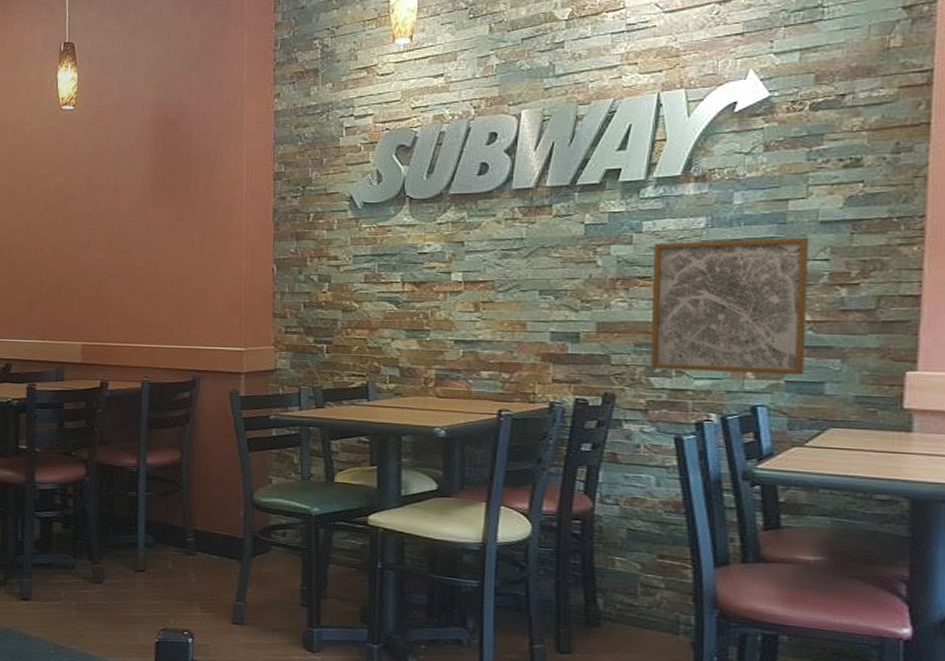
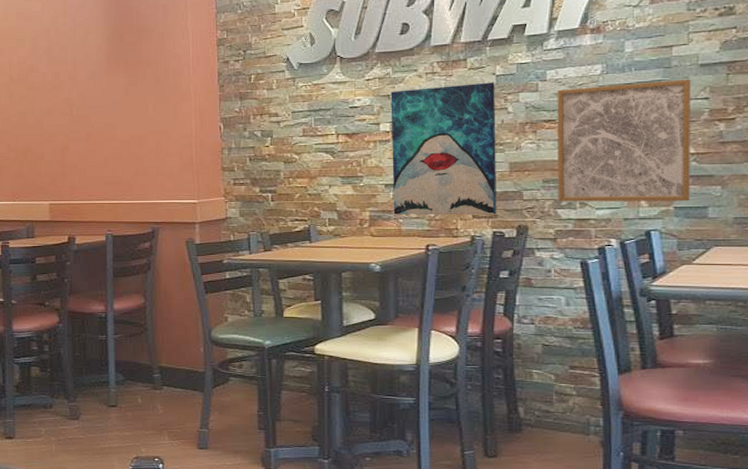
wall art: none [463,231,583,380] -> present [390,82,497,215]

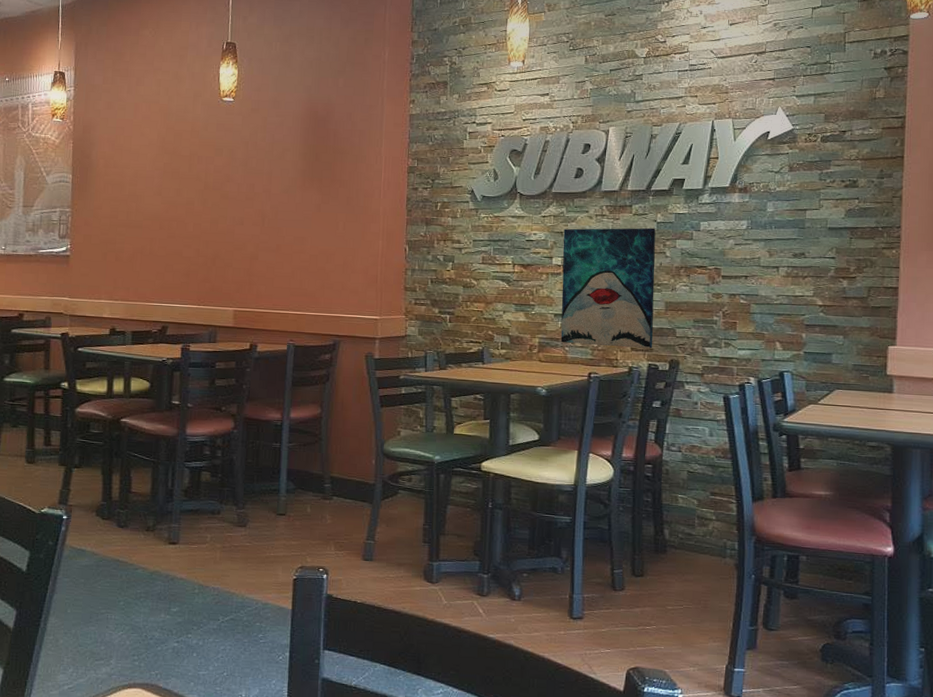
wall art: present [557,79,691,202] -> none [706,239,821,348]

